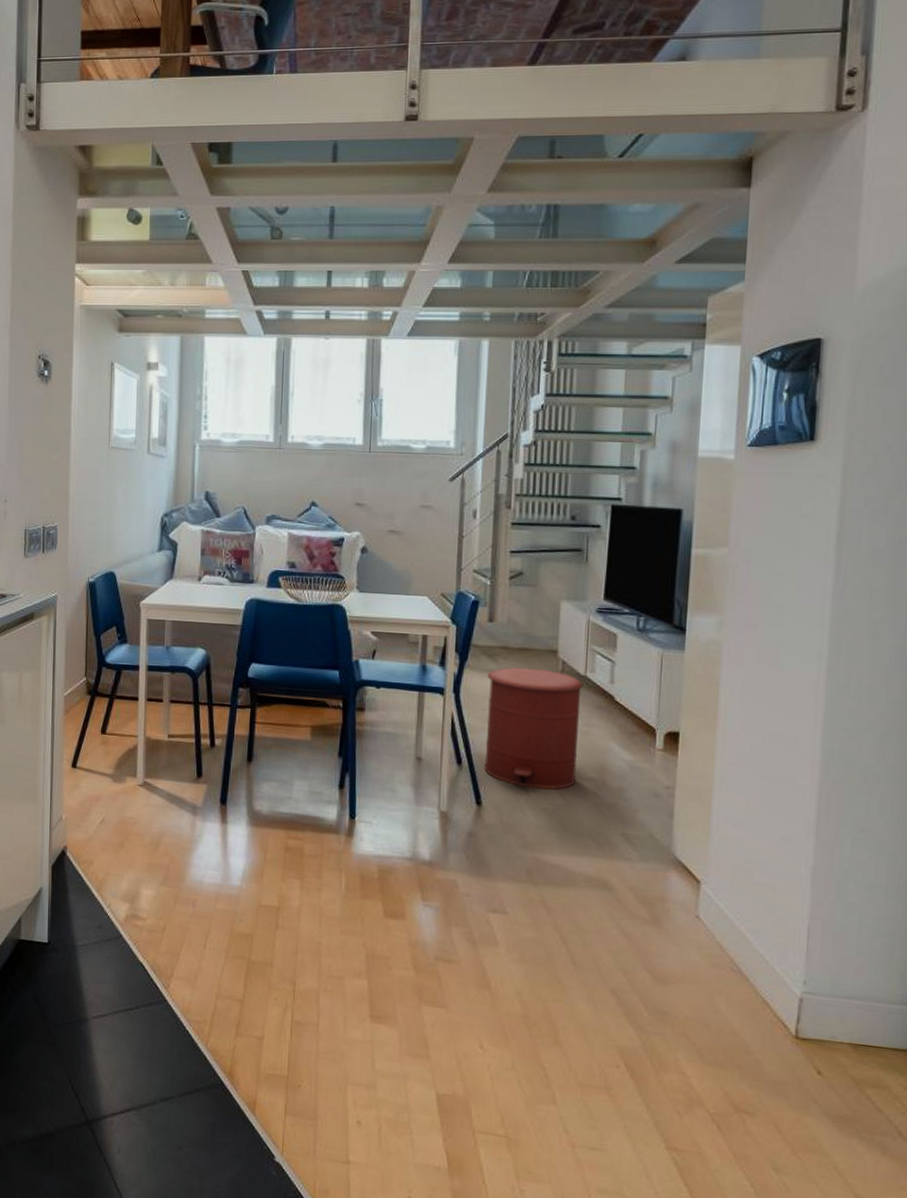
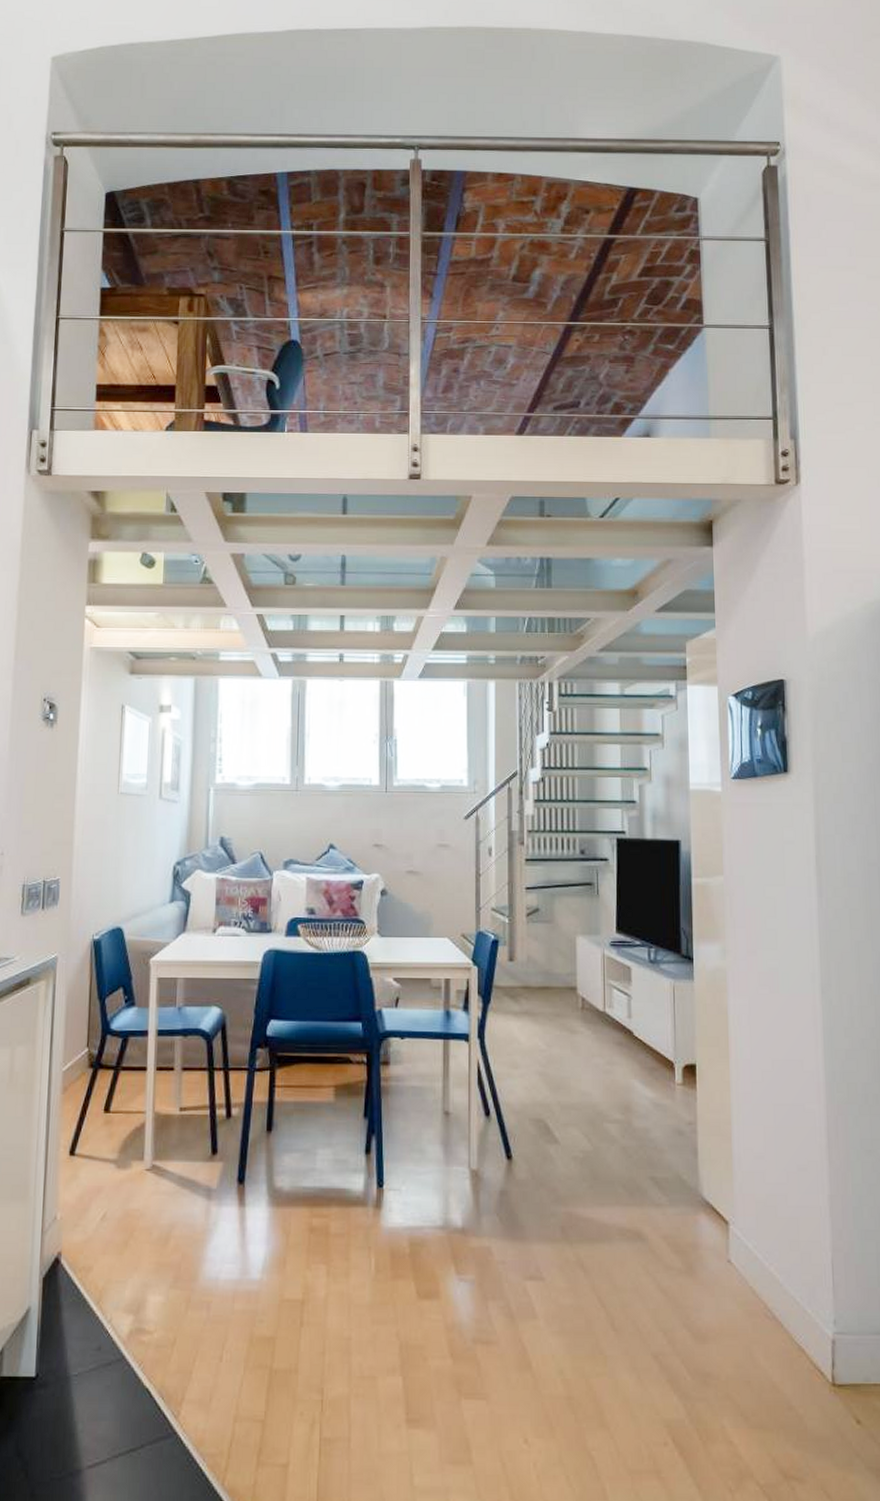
trash can: present [484,667,583,790] -> none [511,1007,603,1136]

